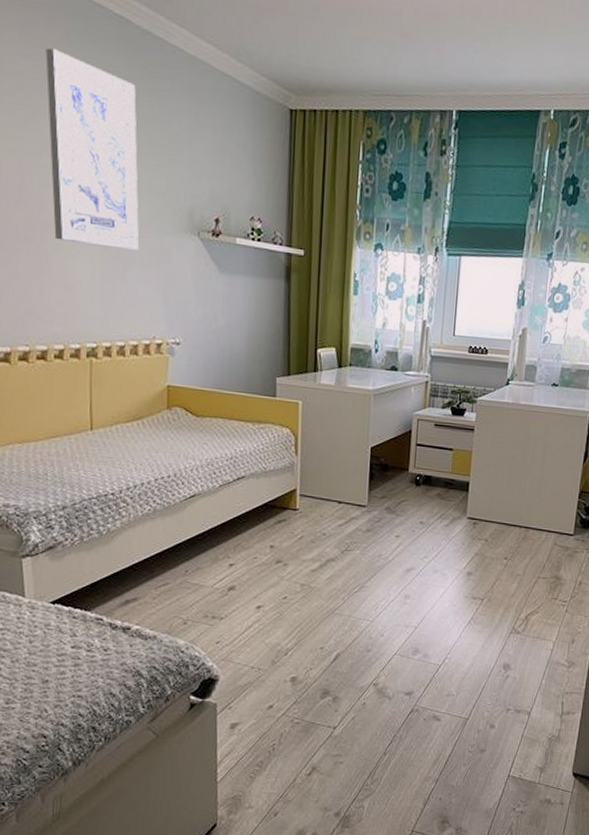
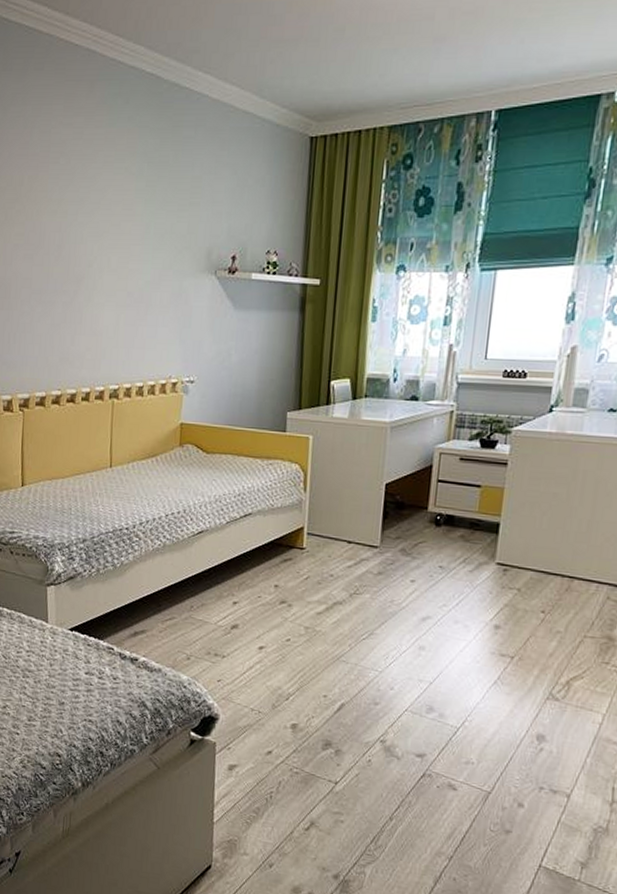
wall art: present [45,48,139,250] -> none [85,115,163,294]

